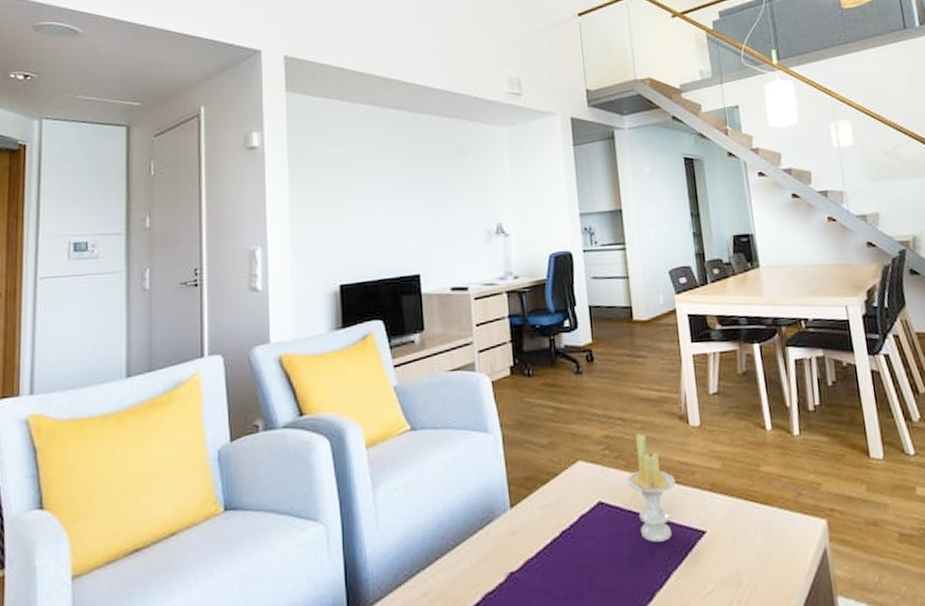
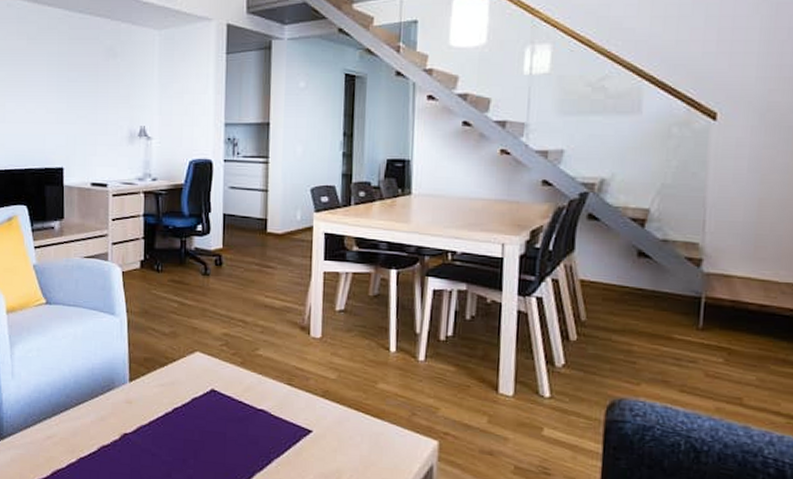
candle: present [627,433,676,542] -> none [241,336,289,433]

